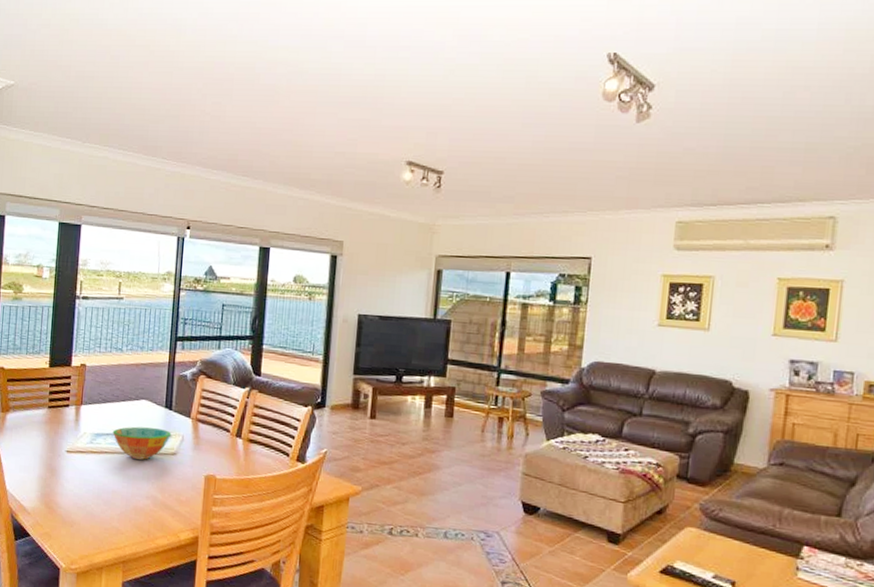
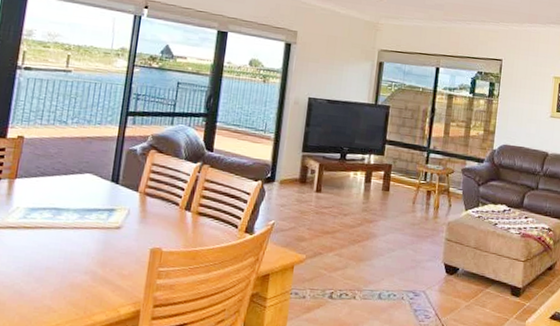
bowl: present [112,426,172,460] -> none [50,200,117,235]

